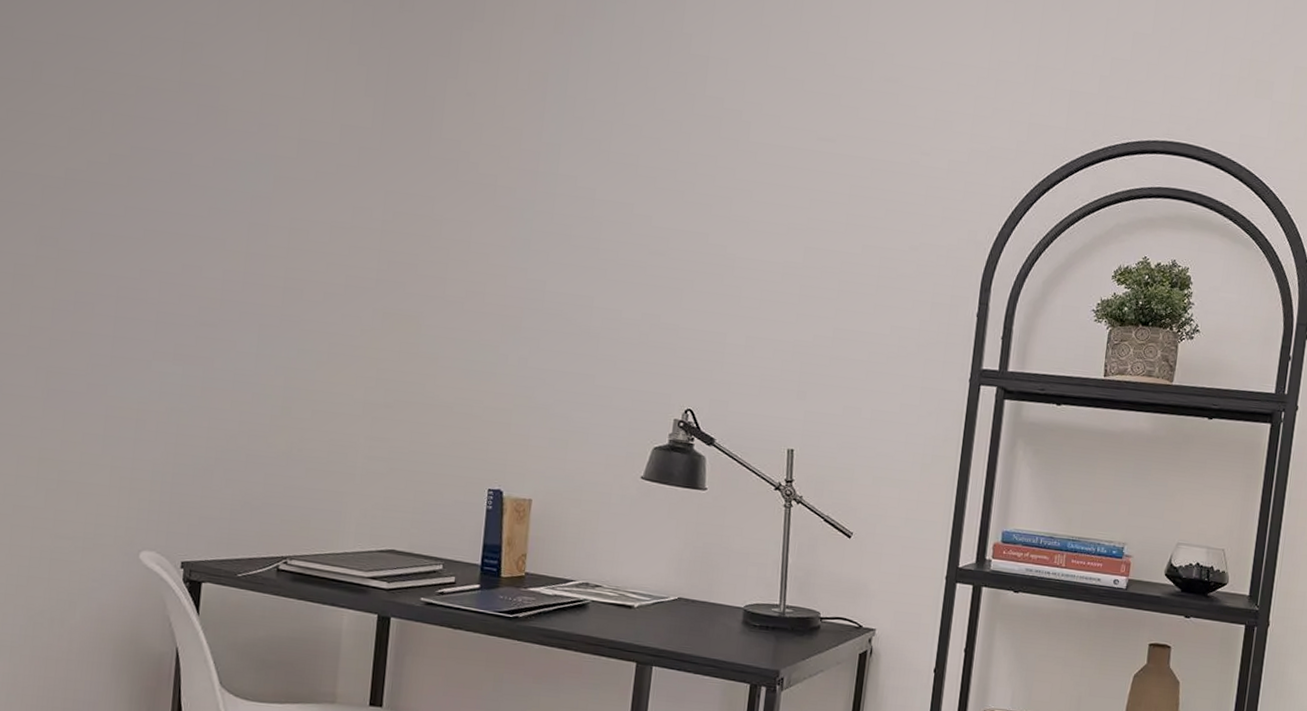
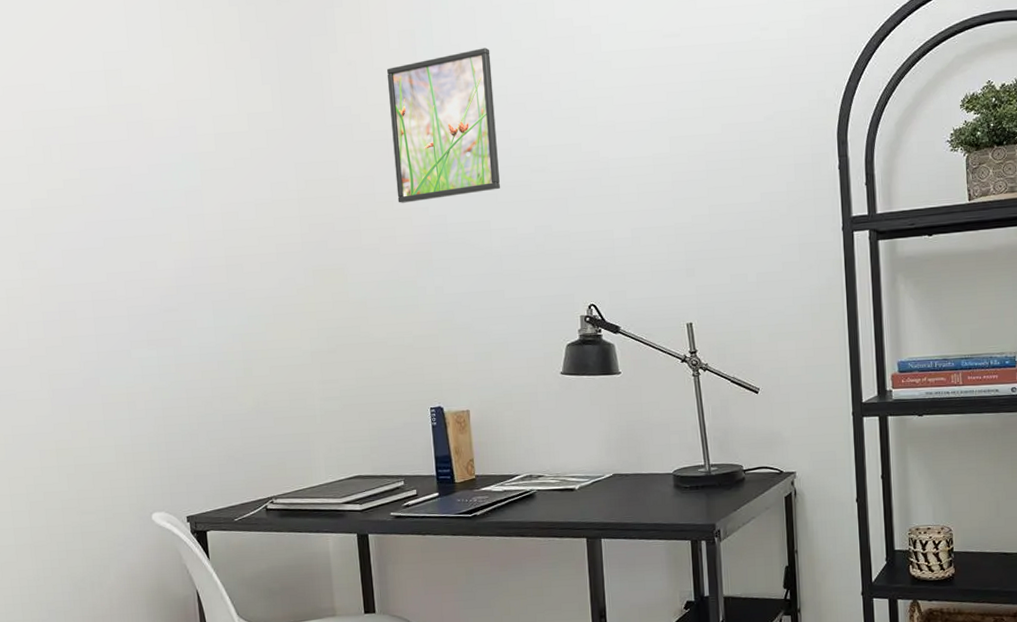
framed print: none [494,108,628,265] -> present [386,48,500,203]

